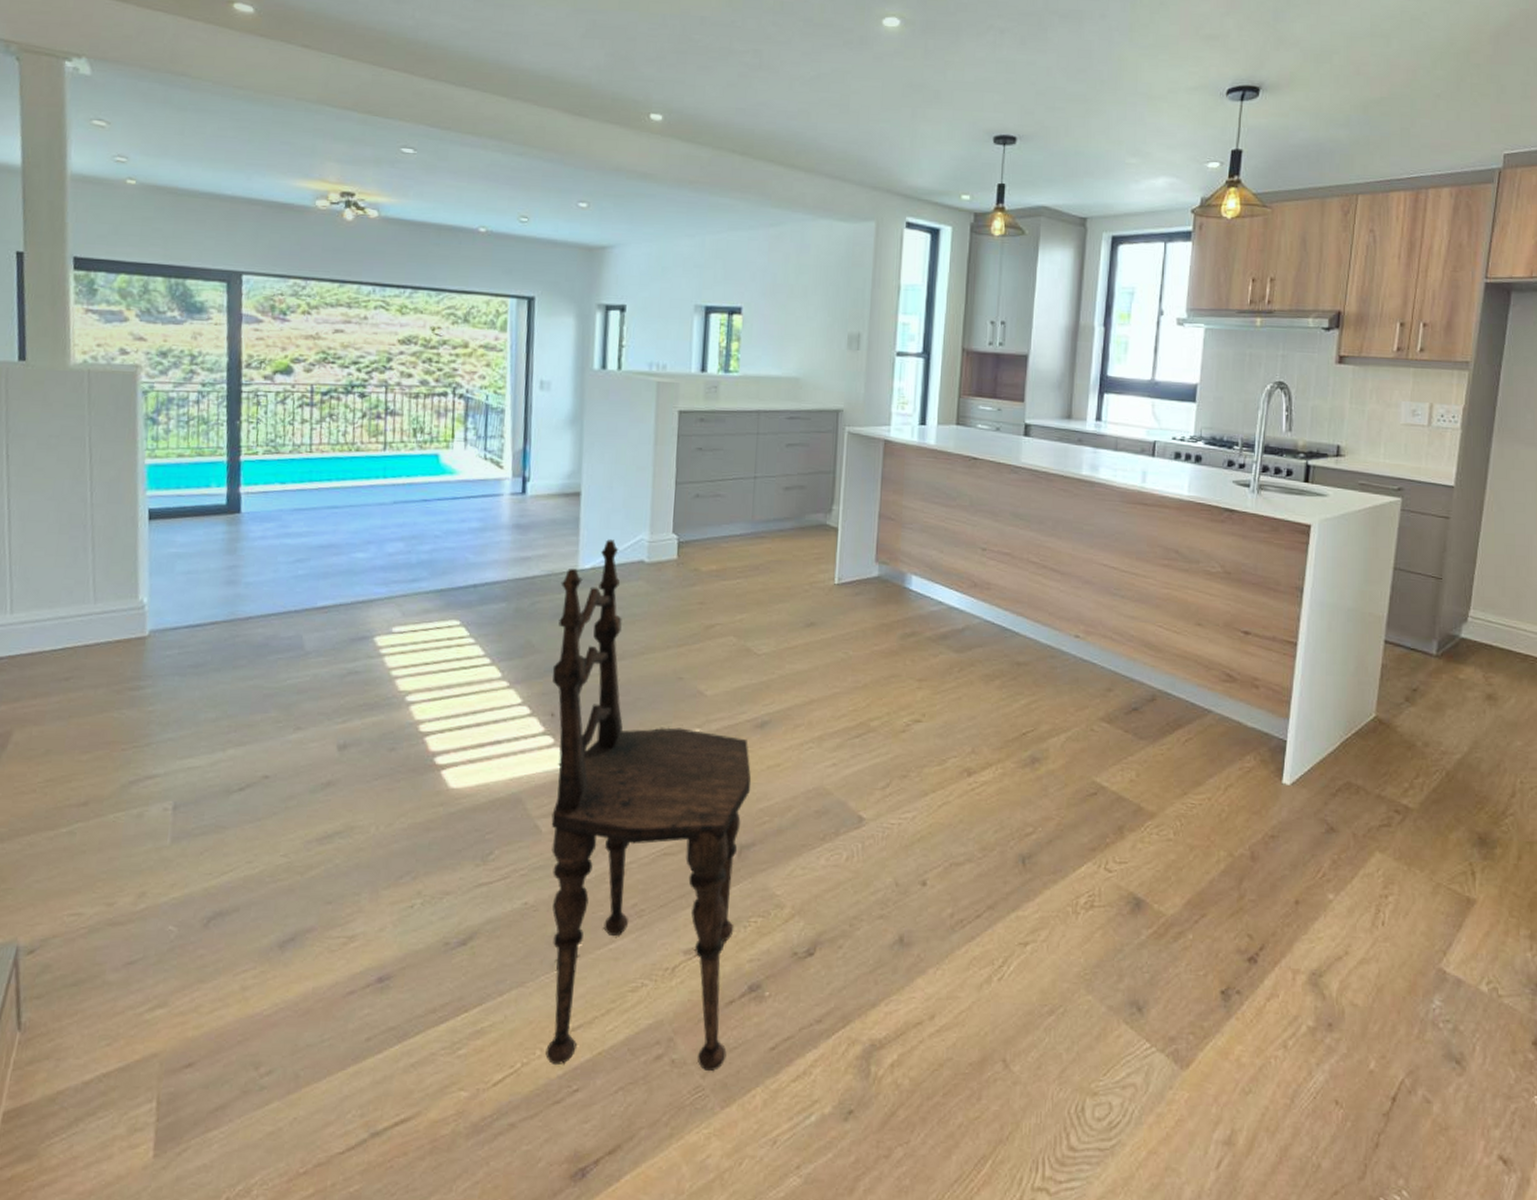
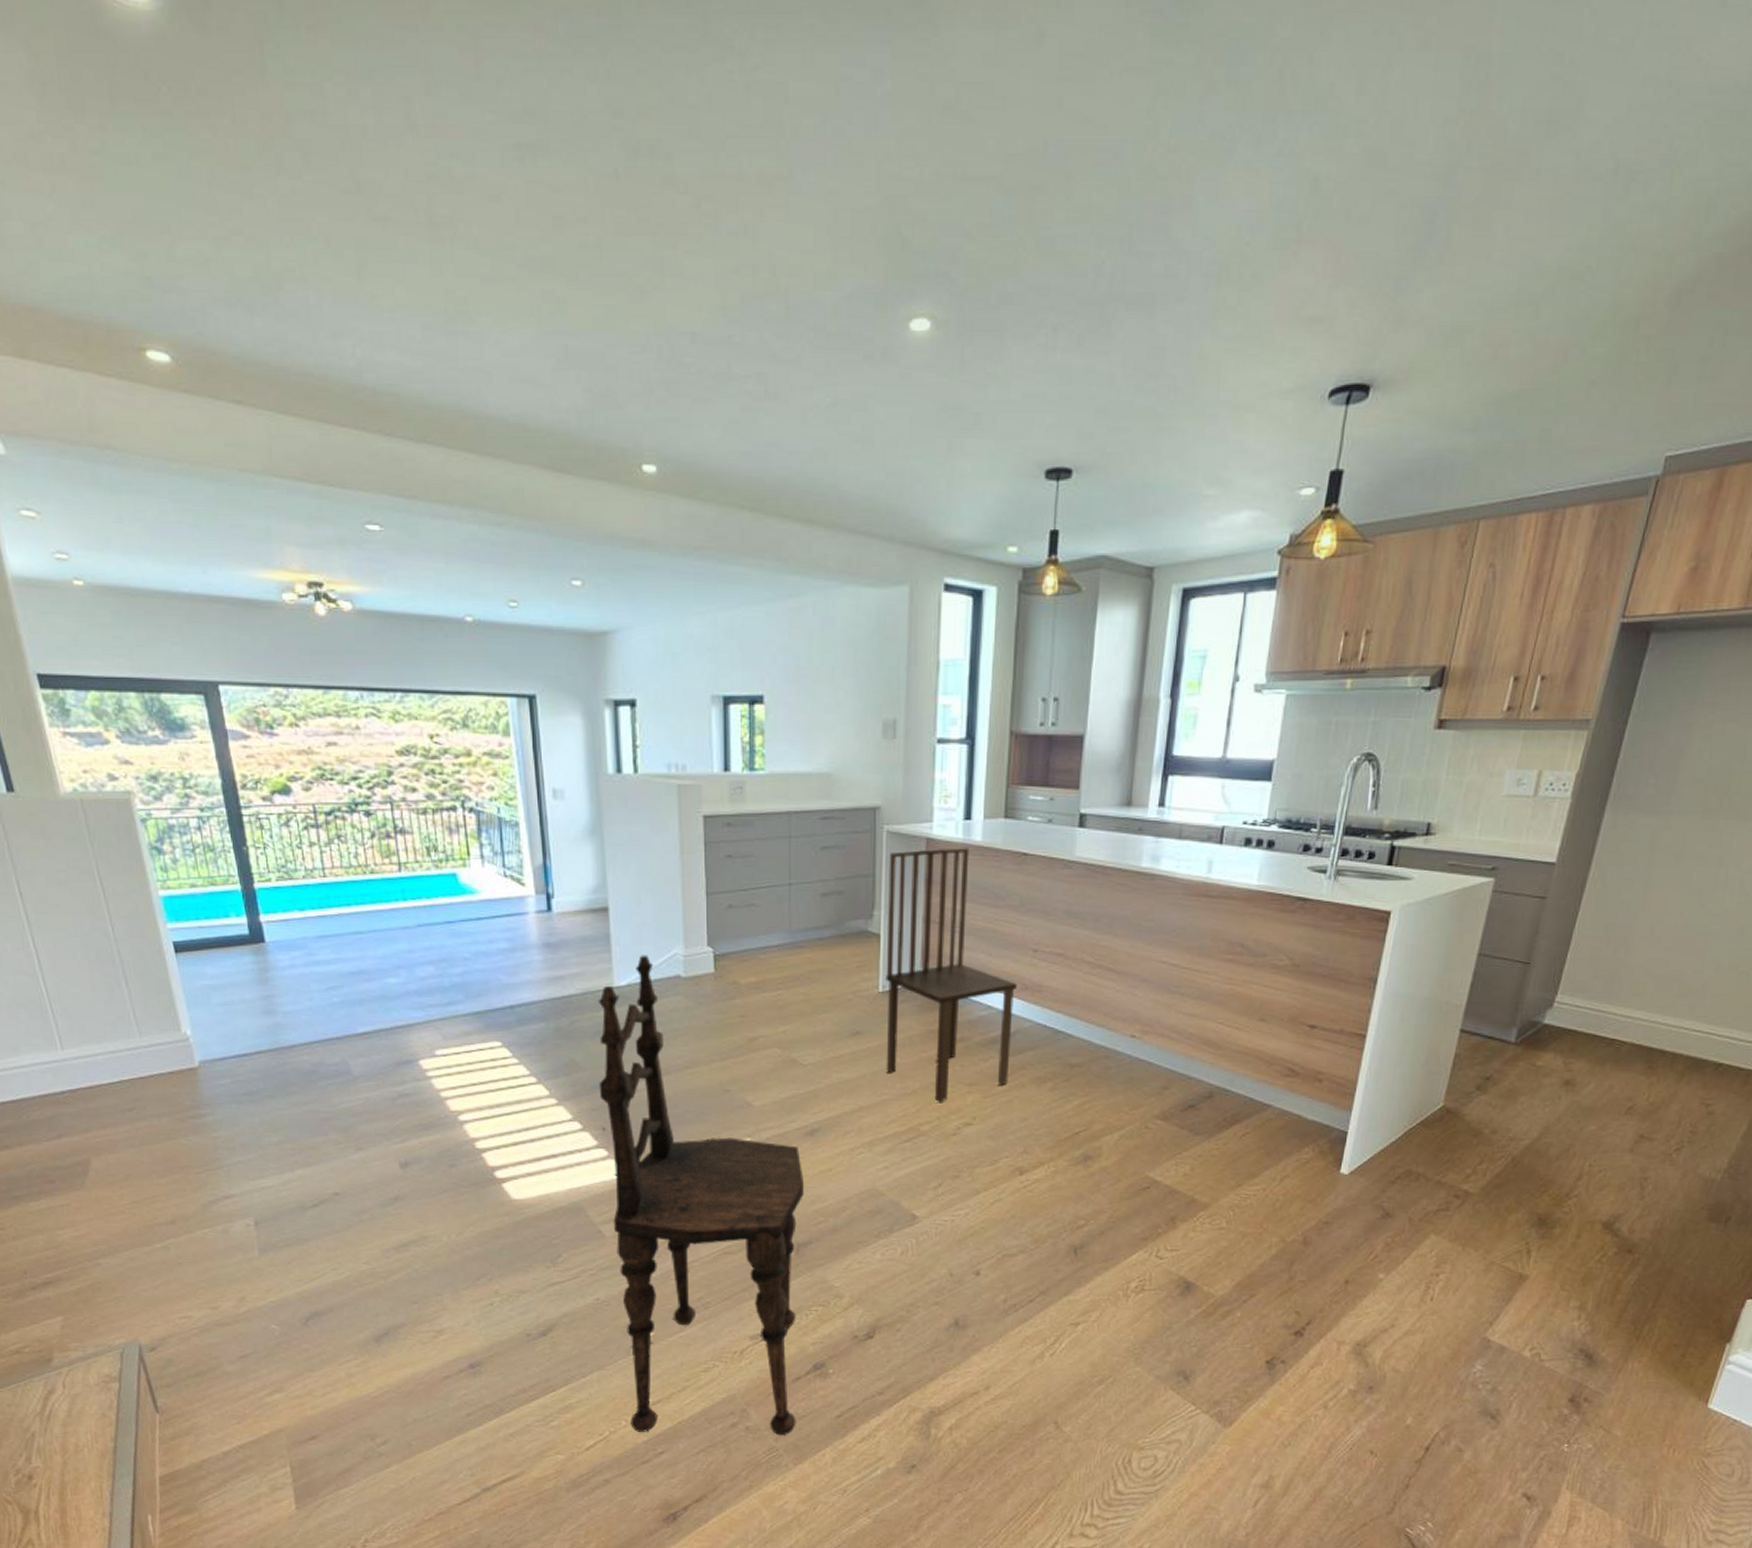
dining chair: none [838,450,966,697] -> present [886,847,1017,1102]

